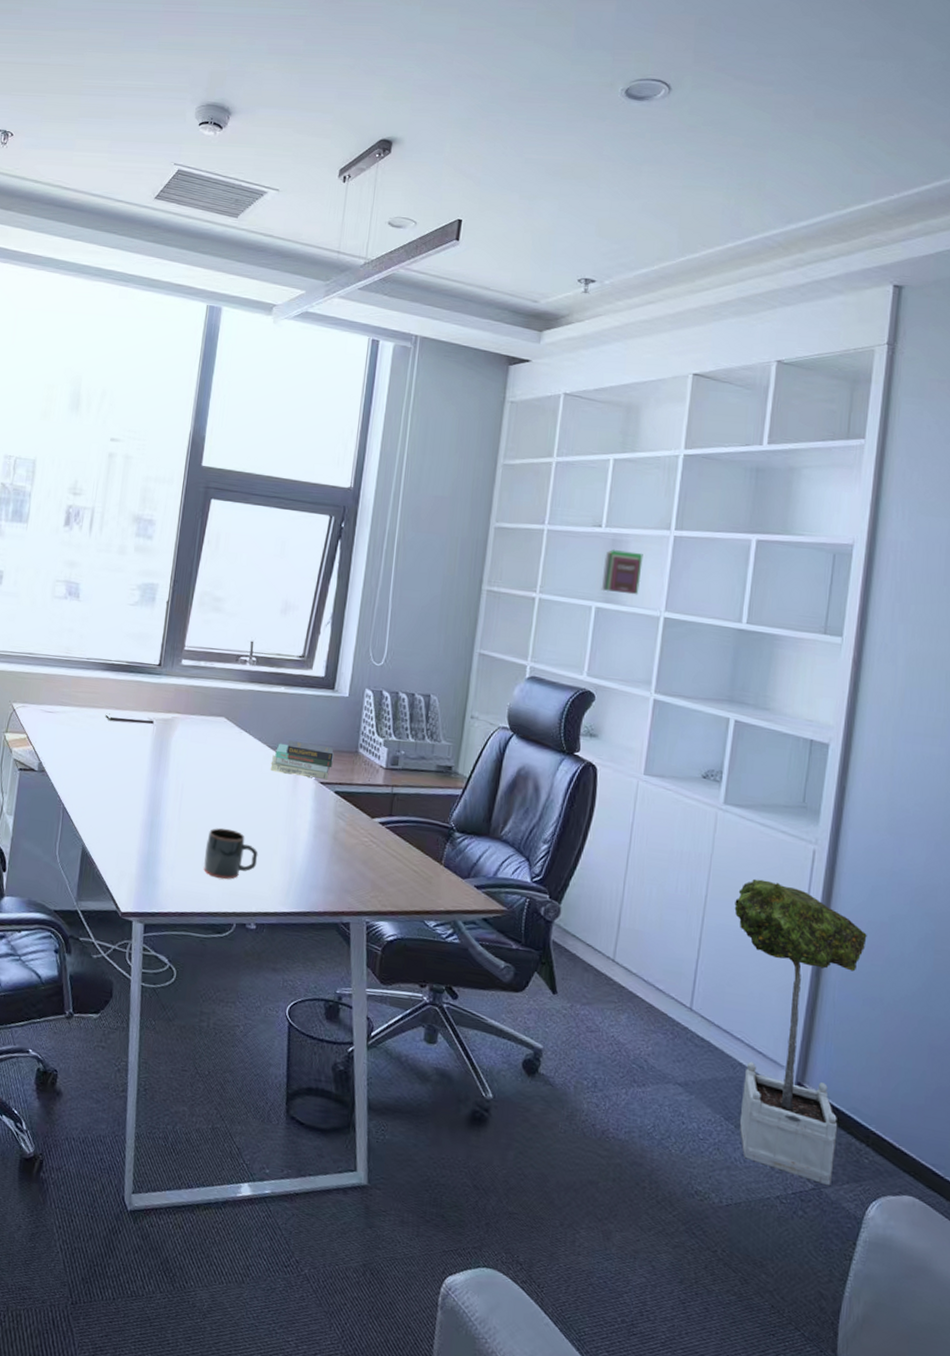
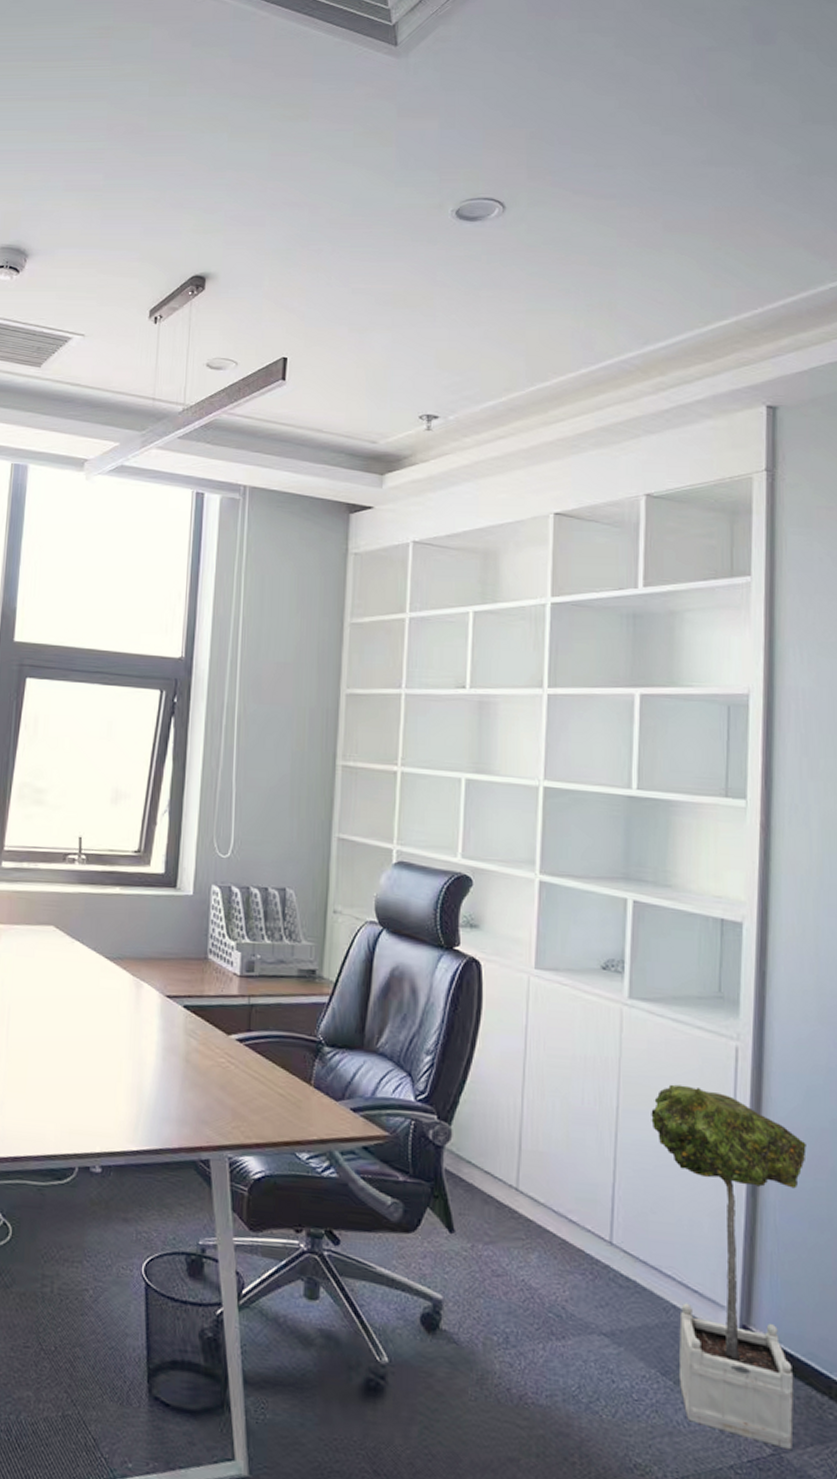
mug: present [204,828,258,879] -> none [38,1054,100,1115]
books: present [271,740,335,781] -> none [108,949,181,993]
books: present [601,549,643,595] -> none [470,712,515,763]

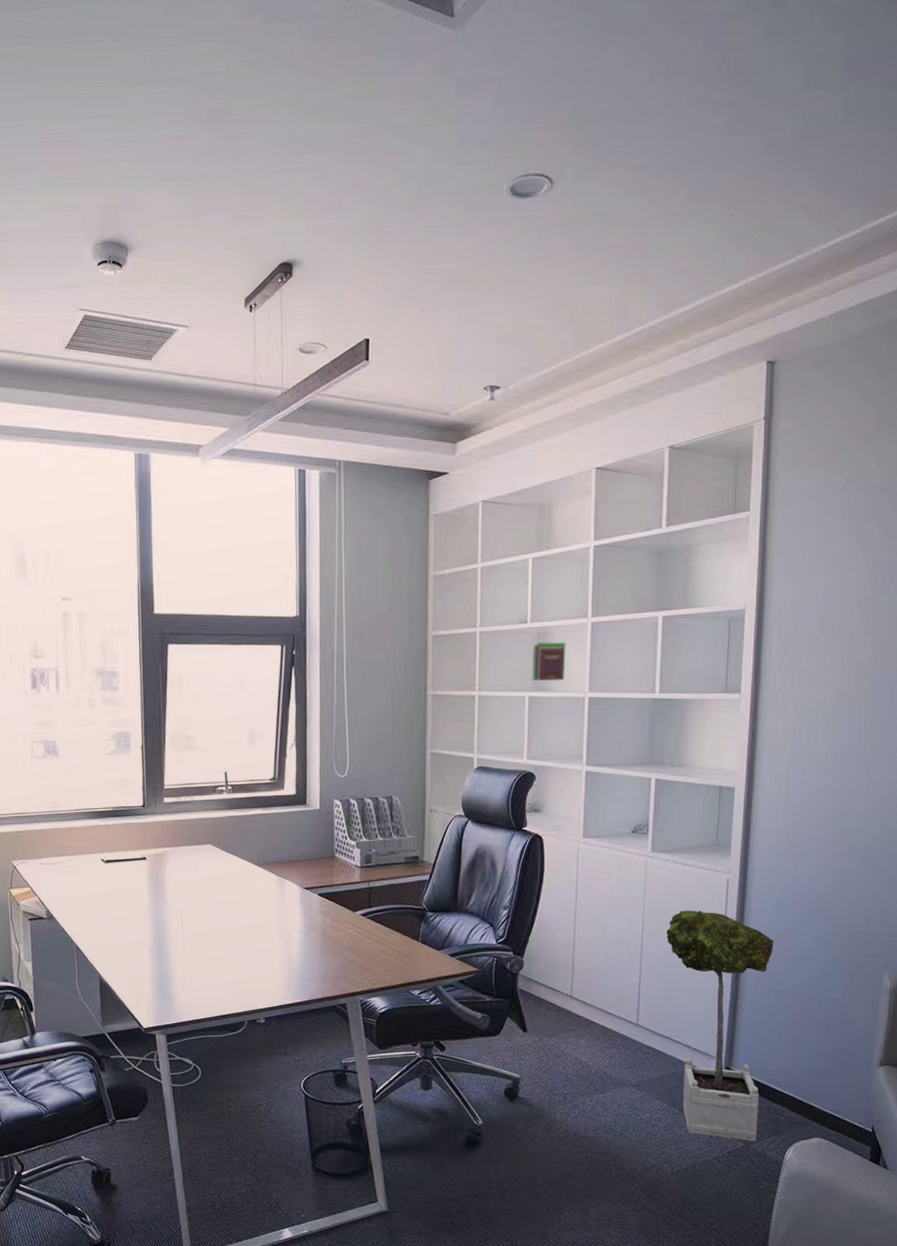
books: none [470,712,515,763] -> present [531,641,566,682]

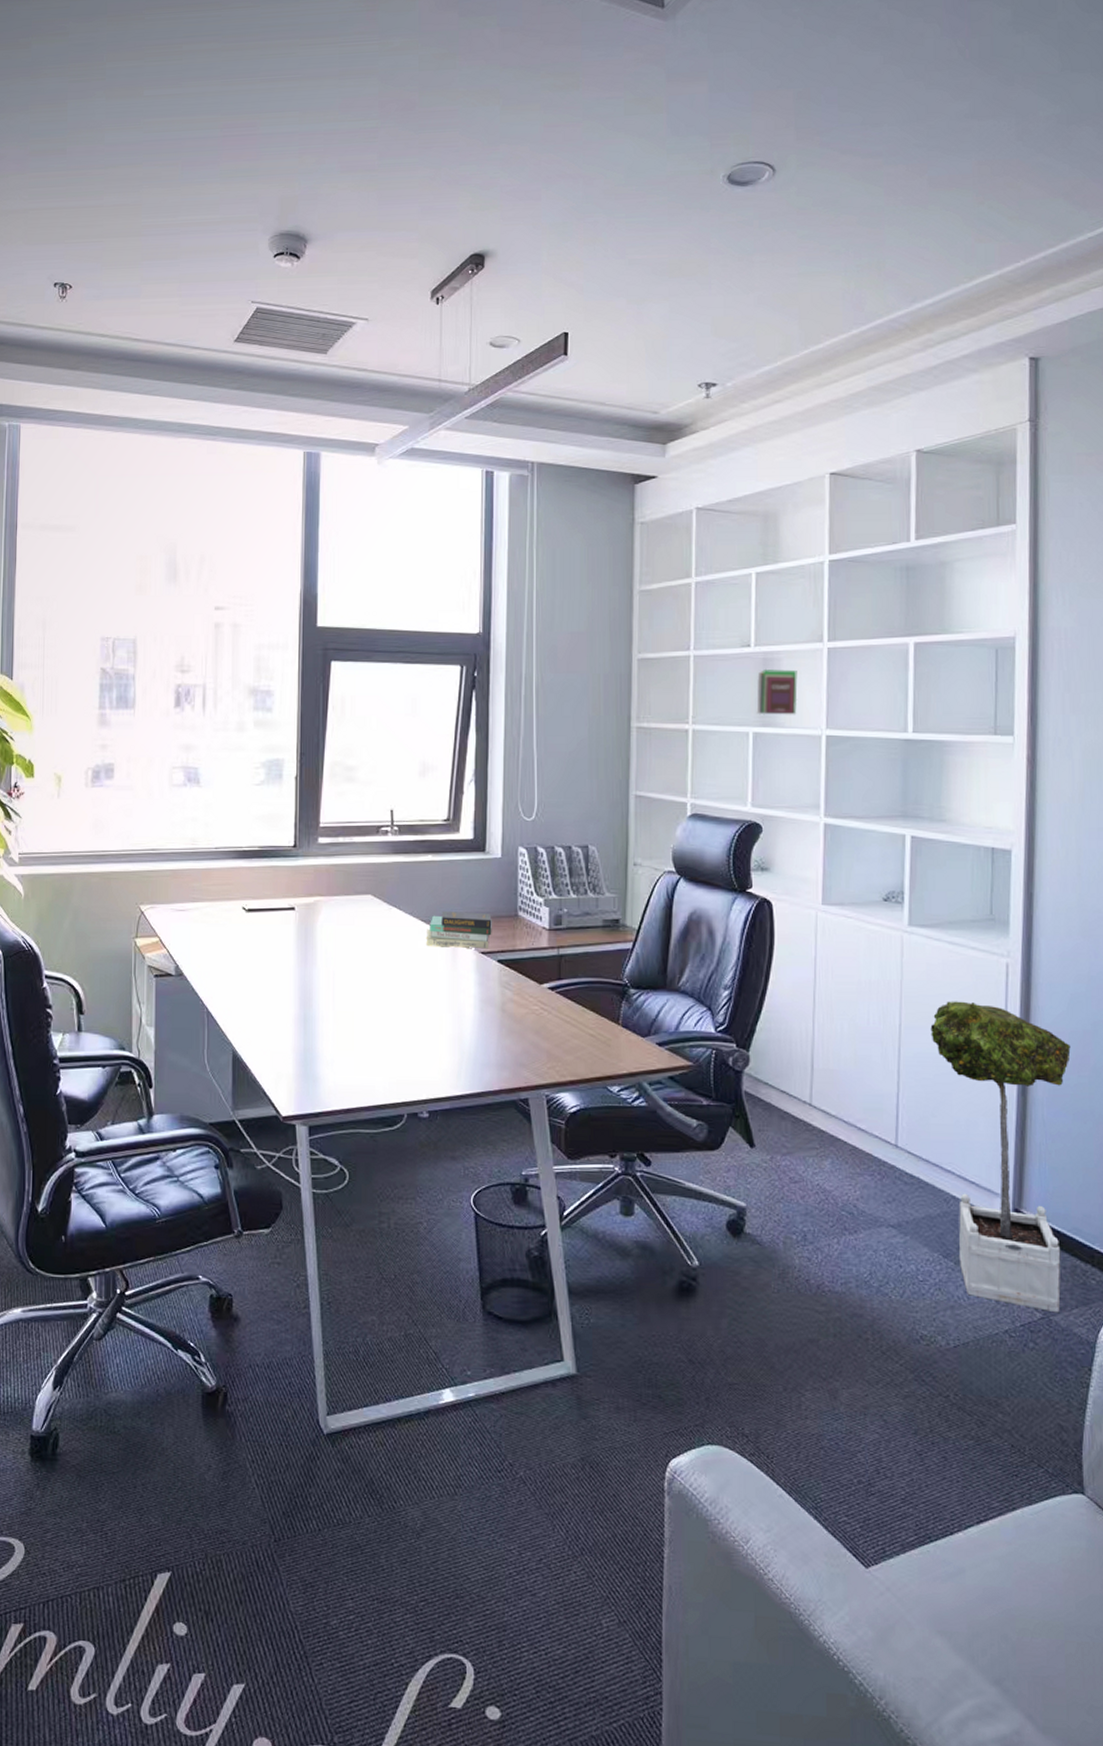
books: none [258,855,314,886] -> present [426,911,493,950]

